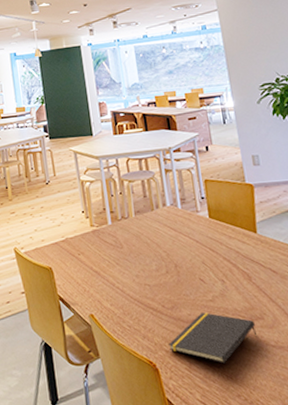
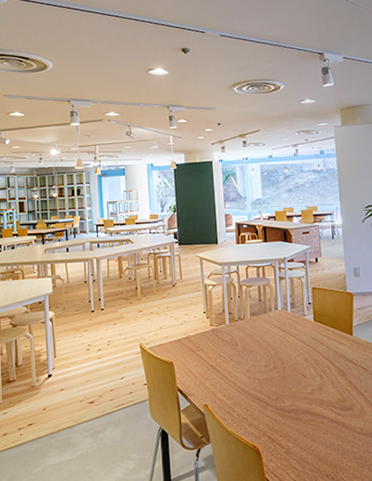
notepad: present [169,312,256,363] -> none [271,403,346,448]

